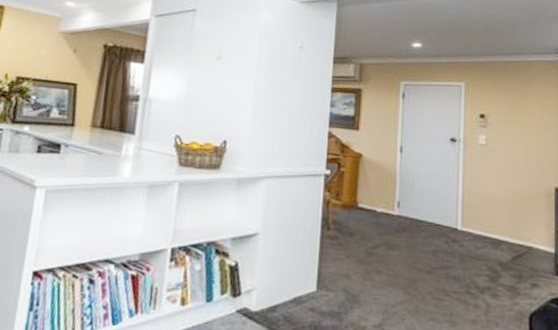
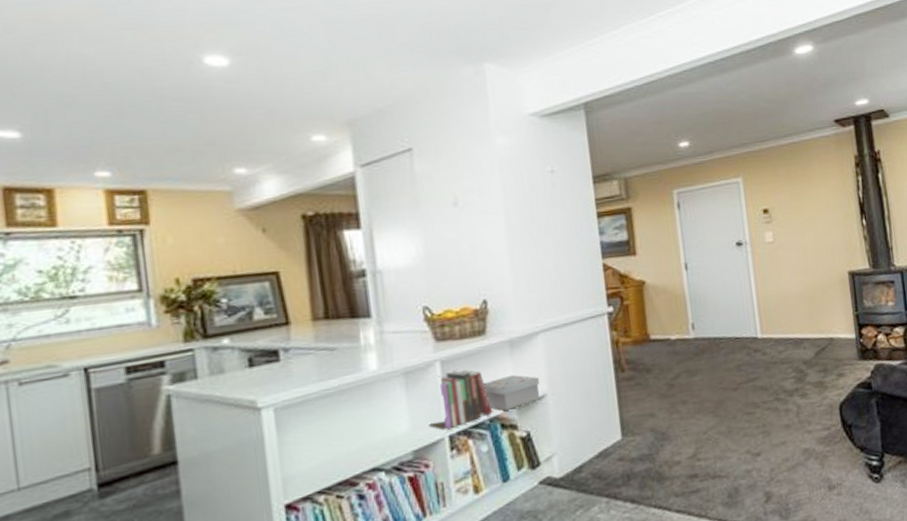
books: none [157,193,212,243] -> present [429,370,493,431]
decorative box: none [208,208,256,240] -> present [484,375,540,412]

